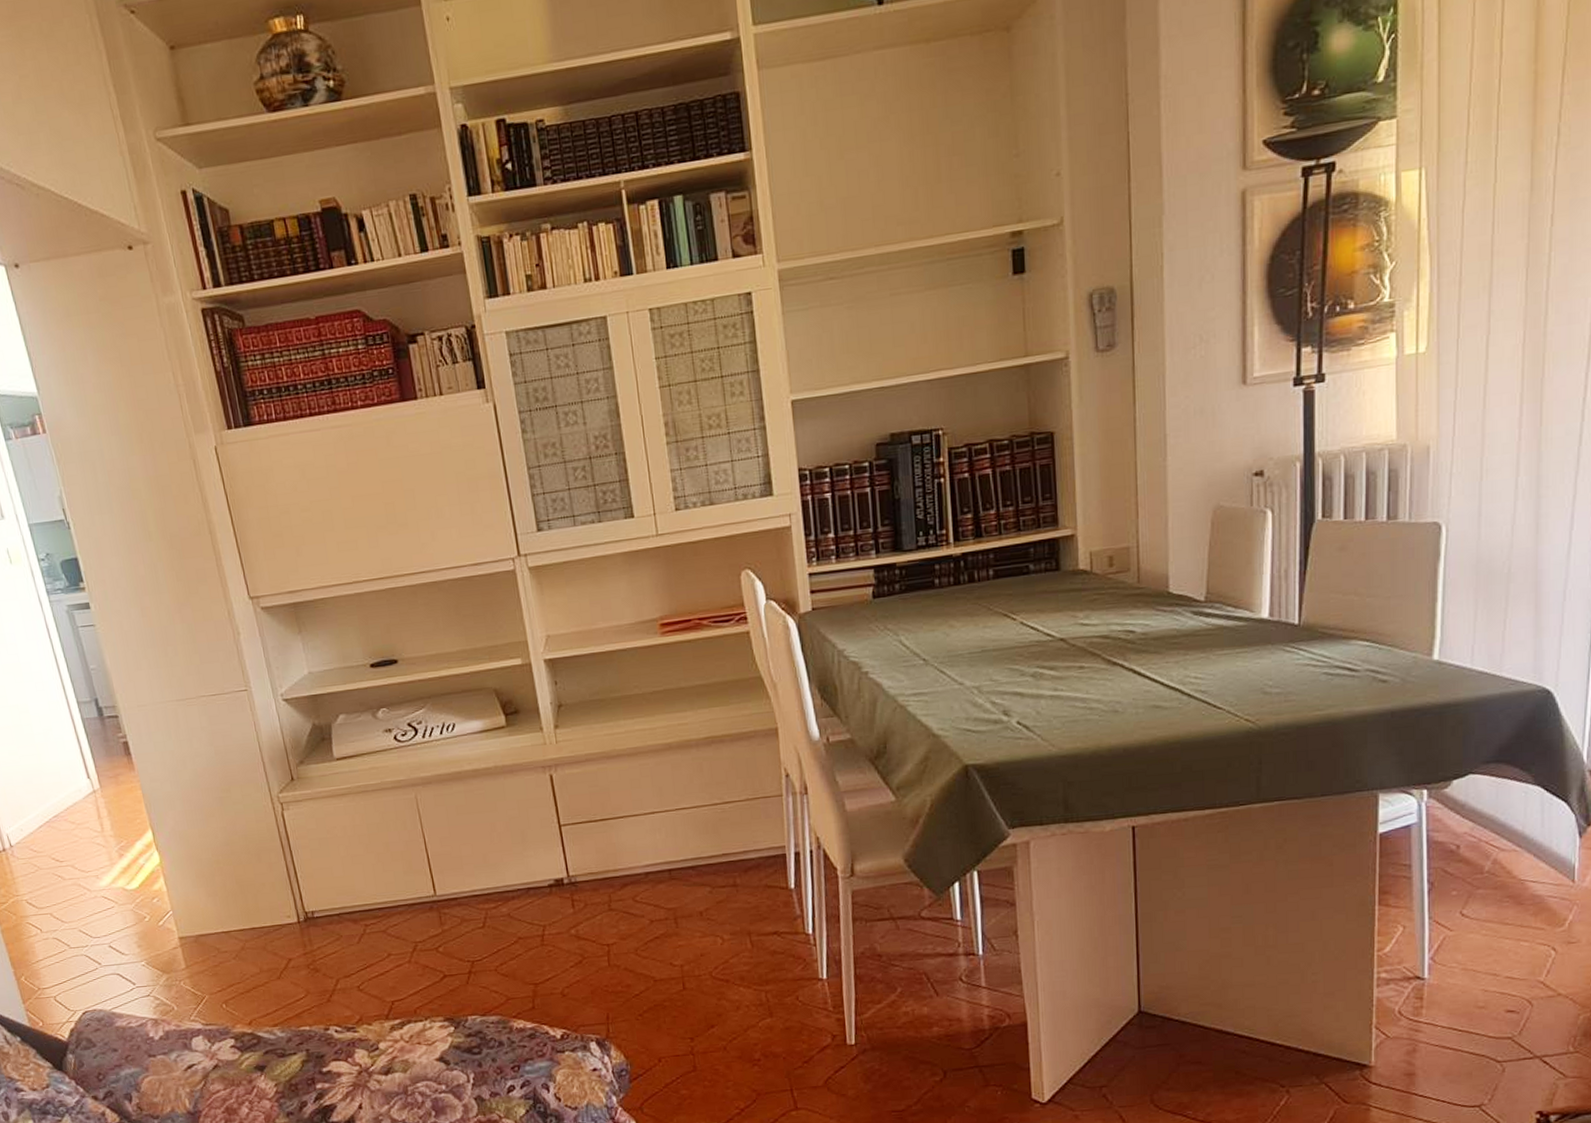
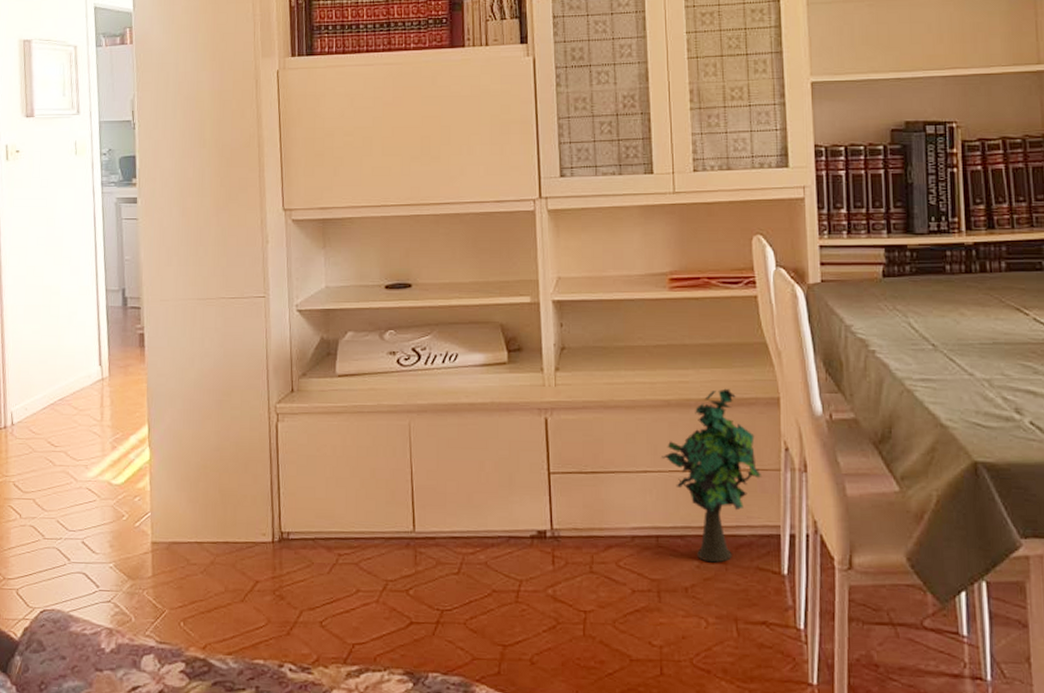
decorative plant: none [667,725,764,887] -> present [662,388,761,563]

